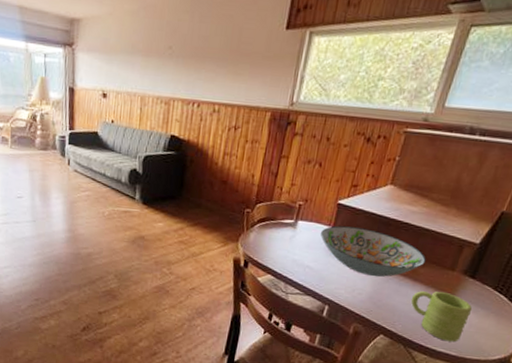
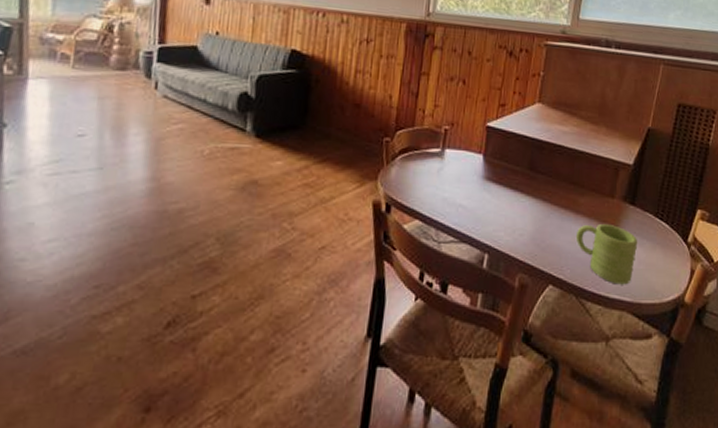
decorative bowl: present [321,225,426,277] -> none [472,152,585,212]

